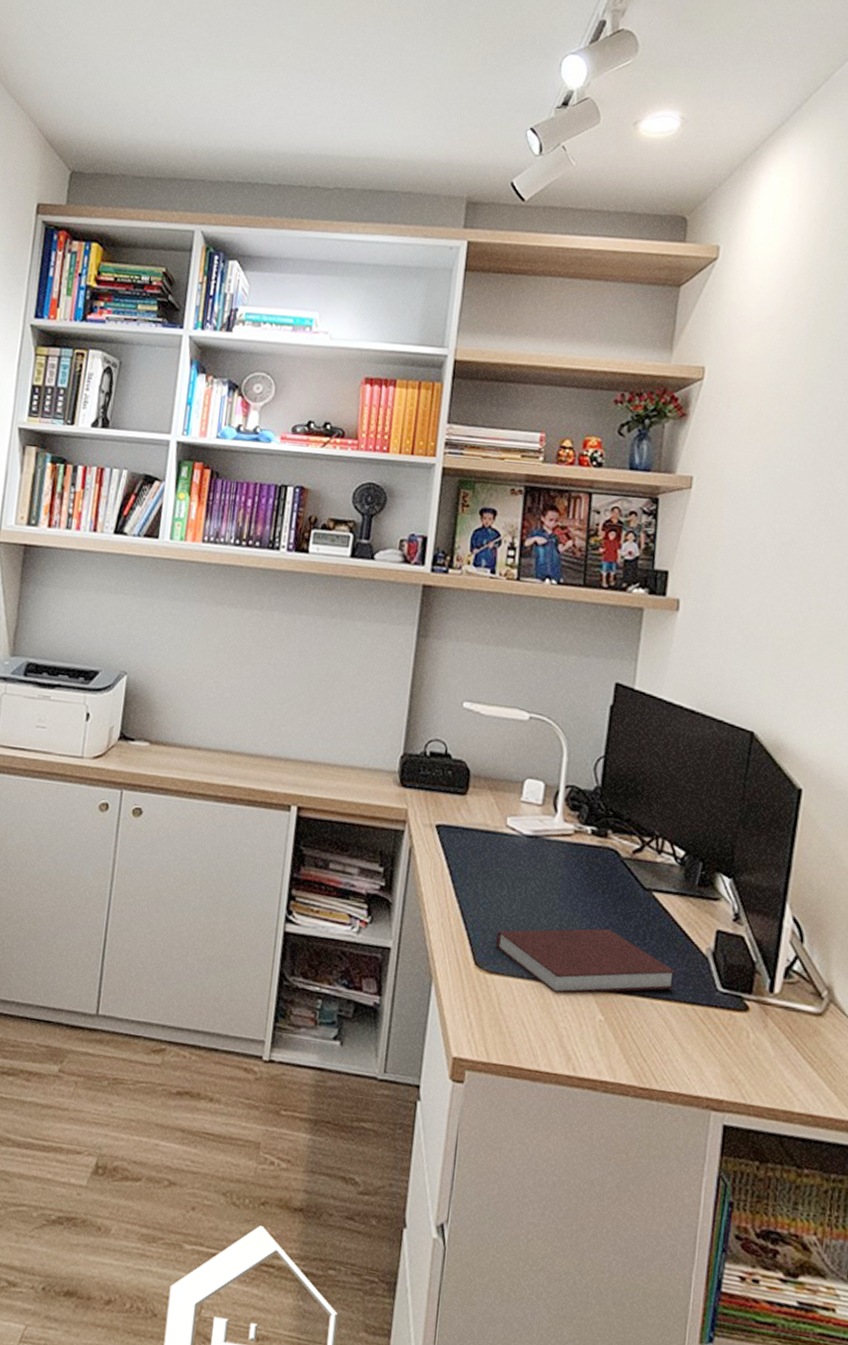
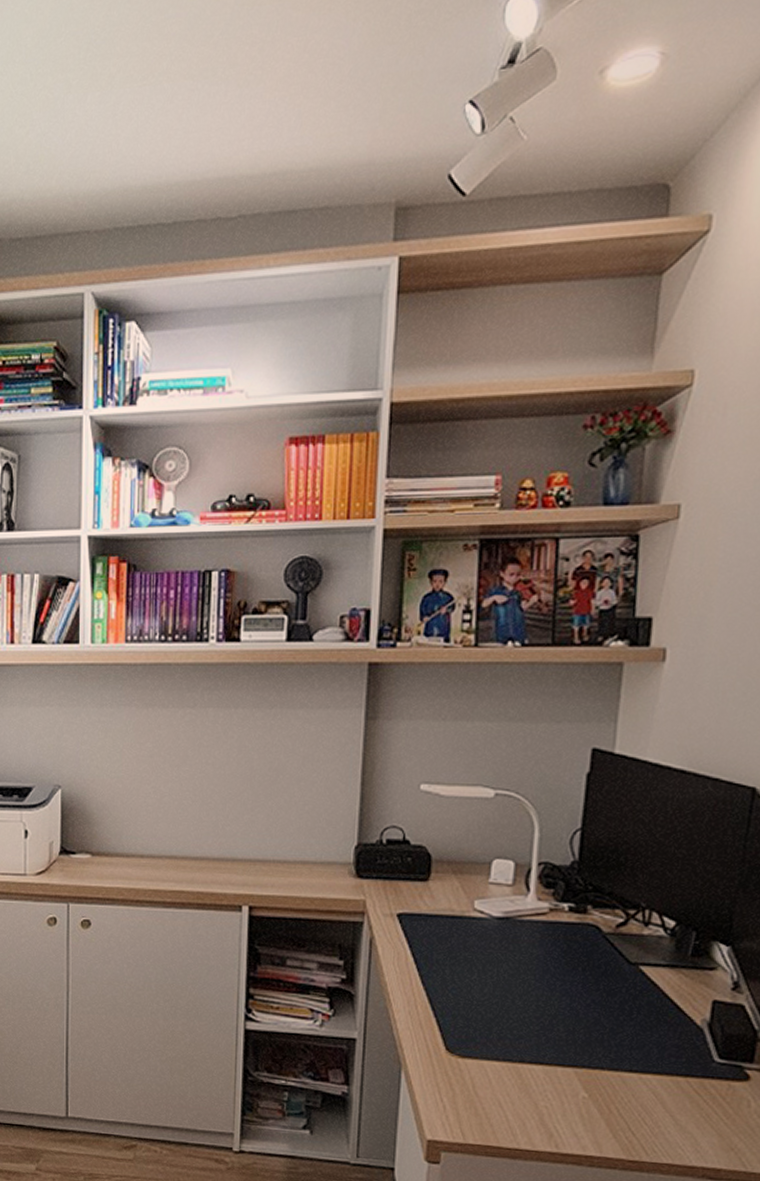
notebook: present [496,928,676,994] -> none [467,1006,667,1074]

